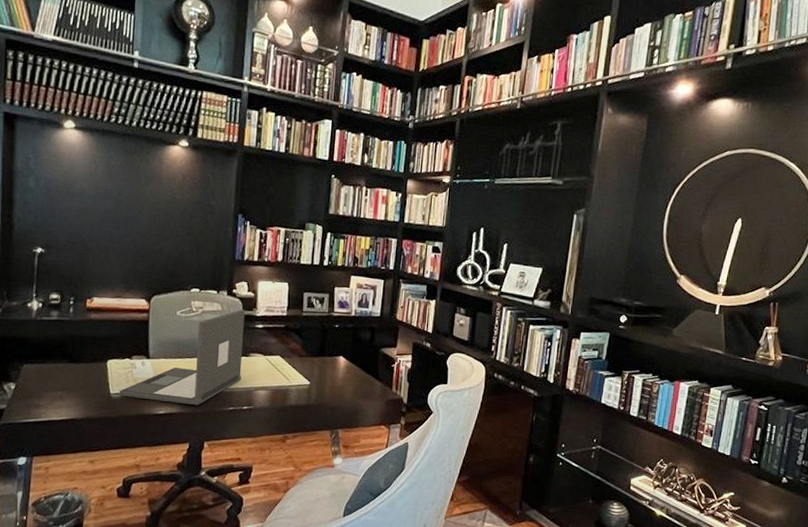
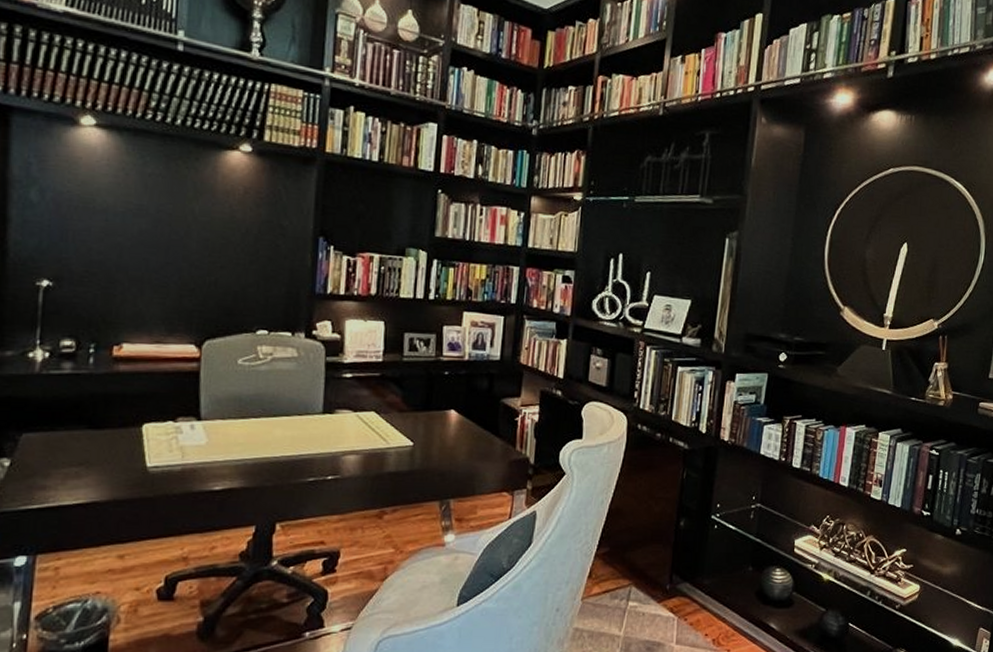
laptop: present [119,309,245,406] -> none [158,355,328,478]

